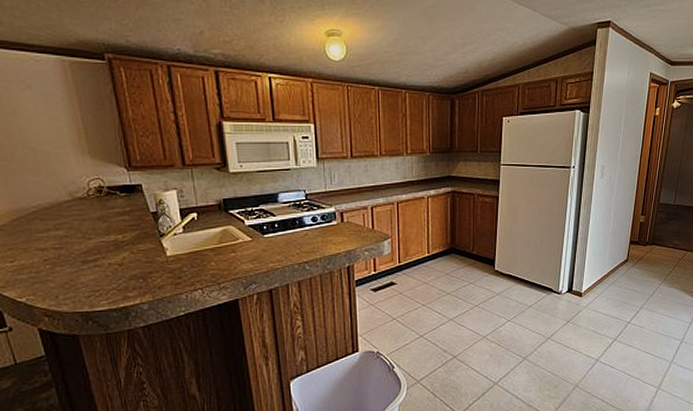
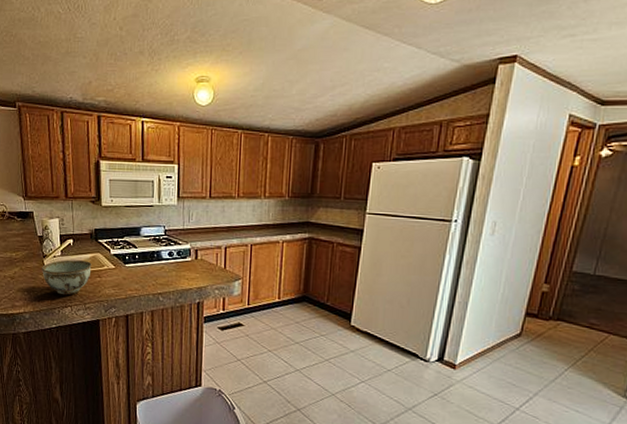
bowl: none [158,235,223,278] -> present [41,259,92,296]

